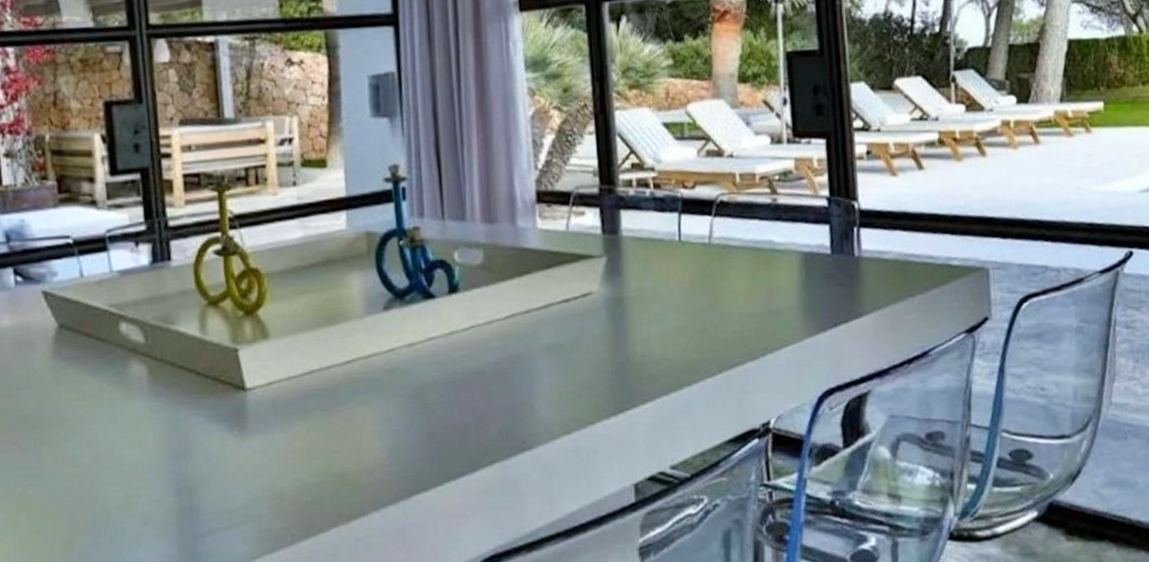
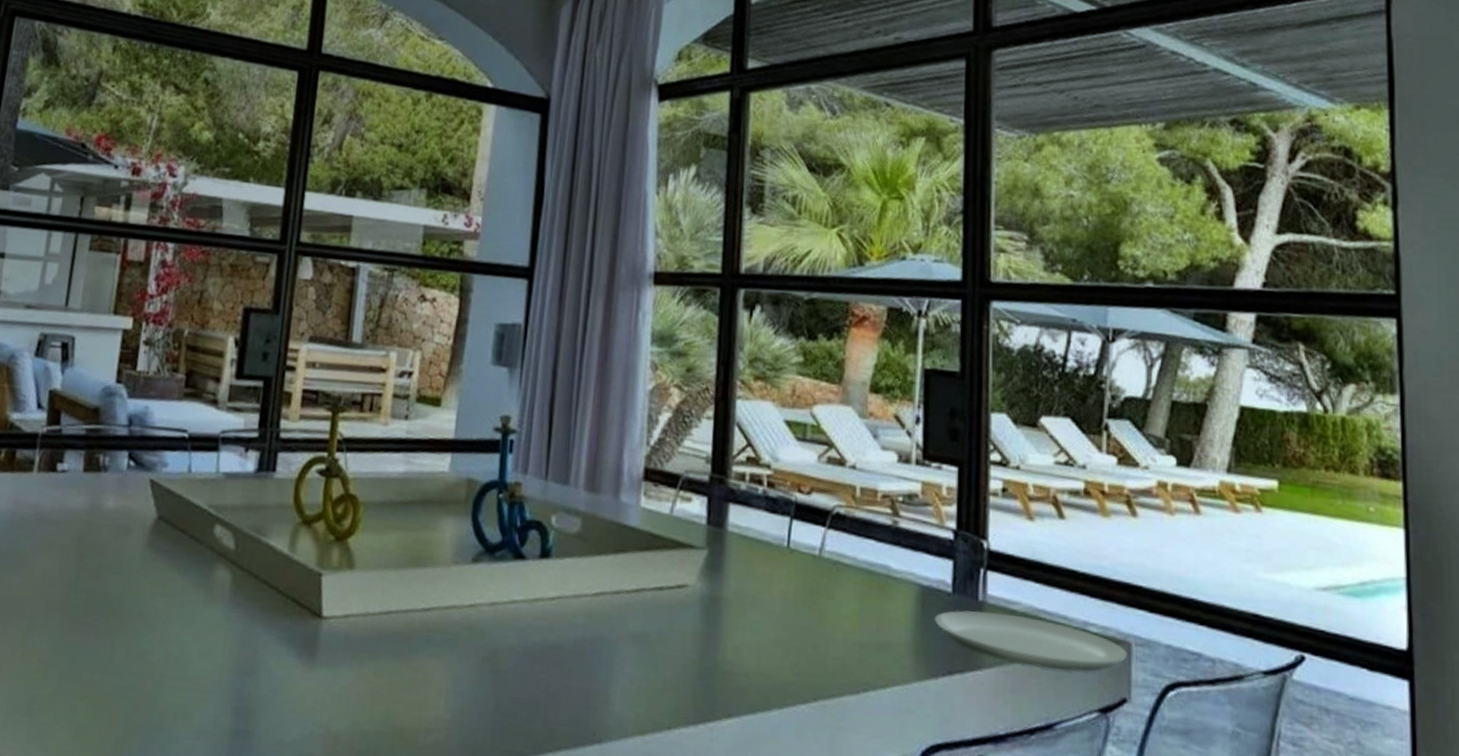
plate: none [817,262,987,305] -> present [934,610,1128,672]

